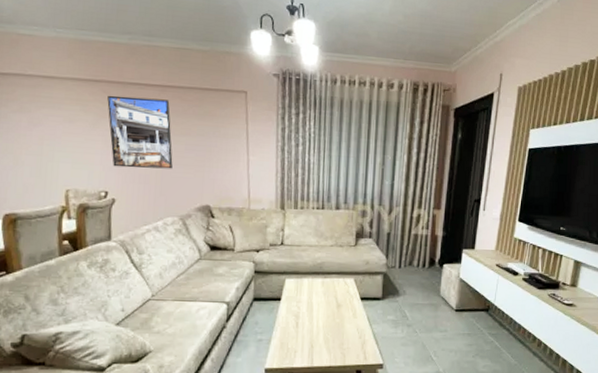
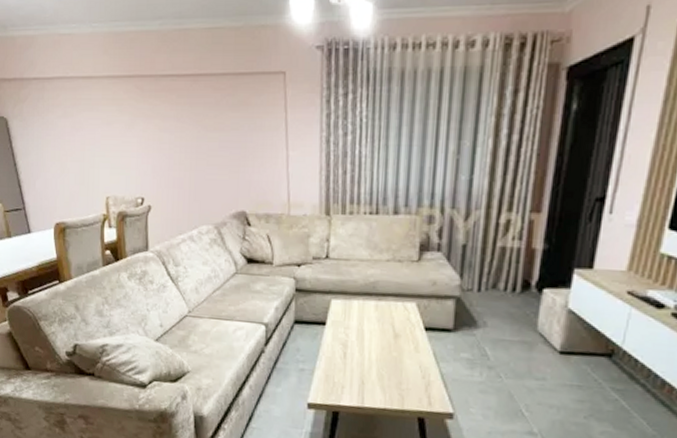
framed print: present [107,95,173,169] -> none [141,91,207,171]

